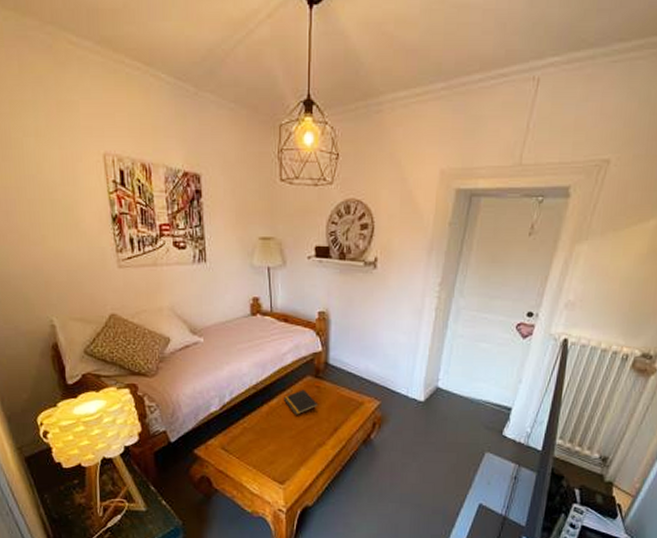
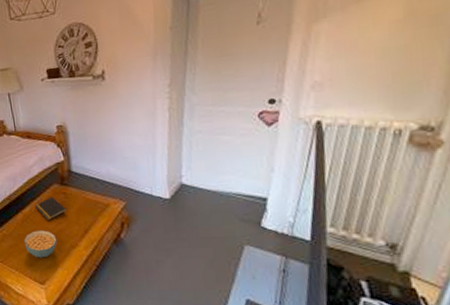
cereal bowl: none [266,425,303,456] -> present [24,230,57,258]

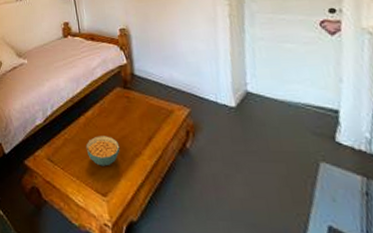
notepad: present [34,197,67,220] -> none [97,100,131,125]

